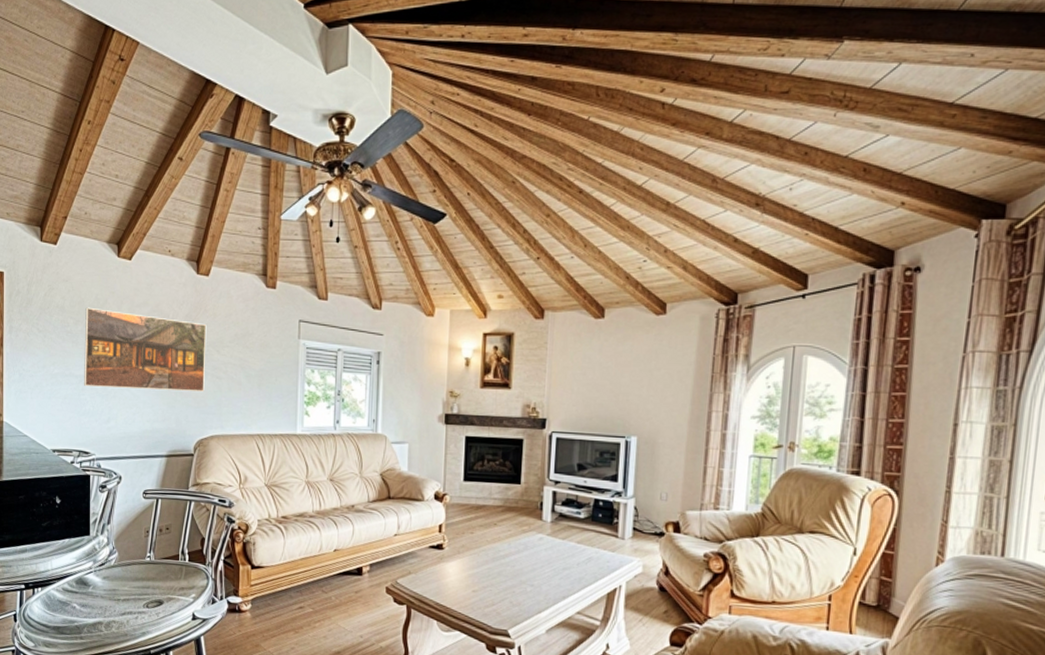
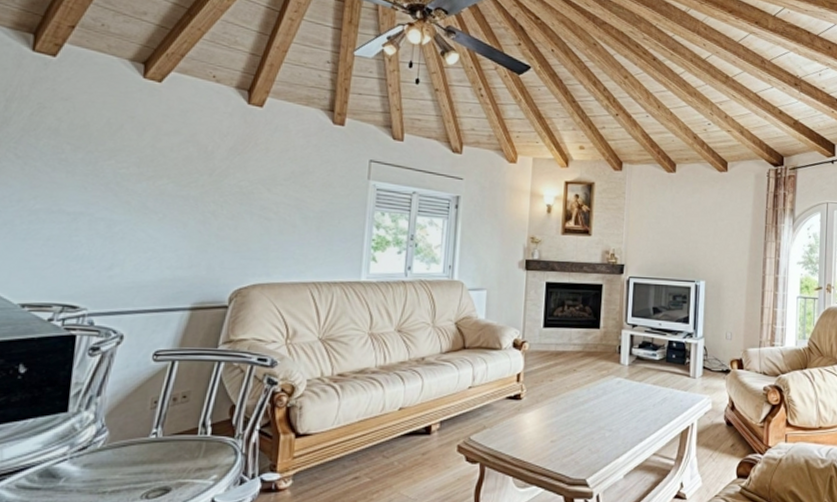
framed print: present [84,307,207,392] -> none [79,132,256,234]

